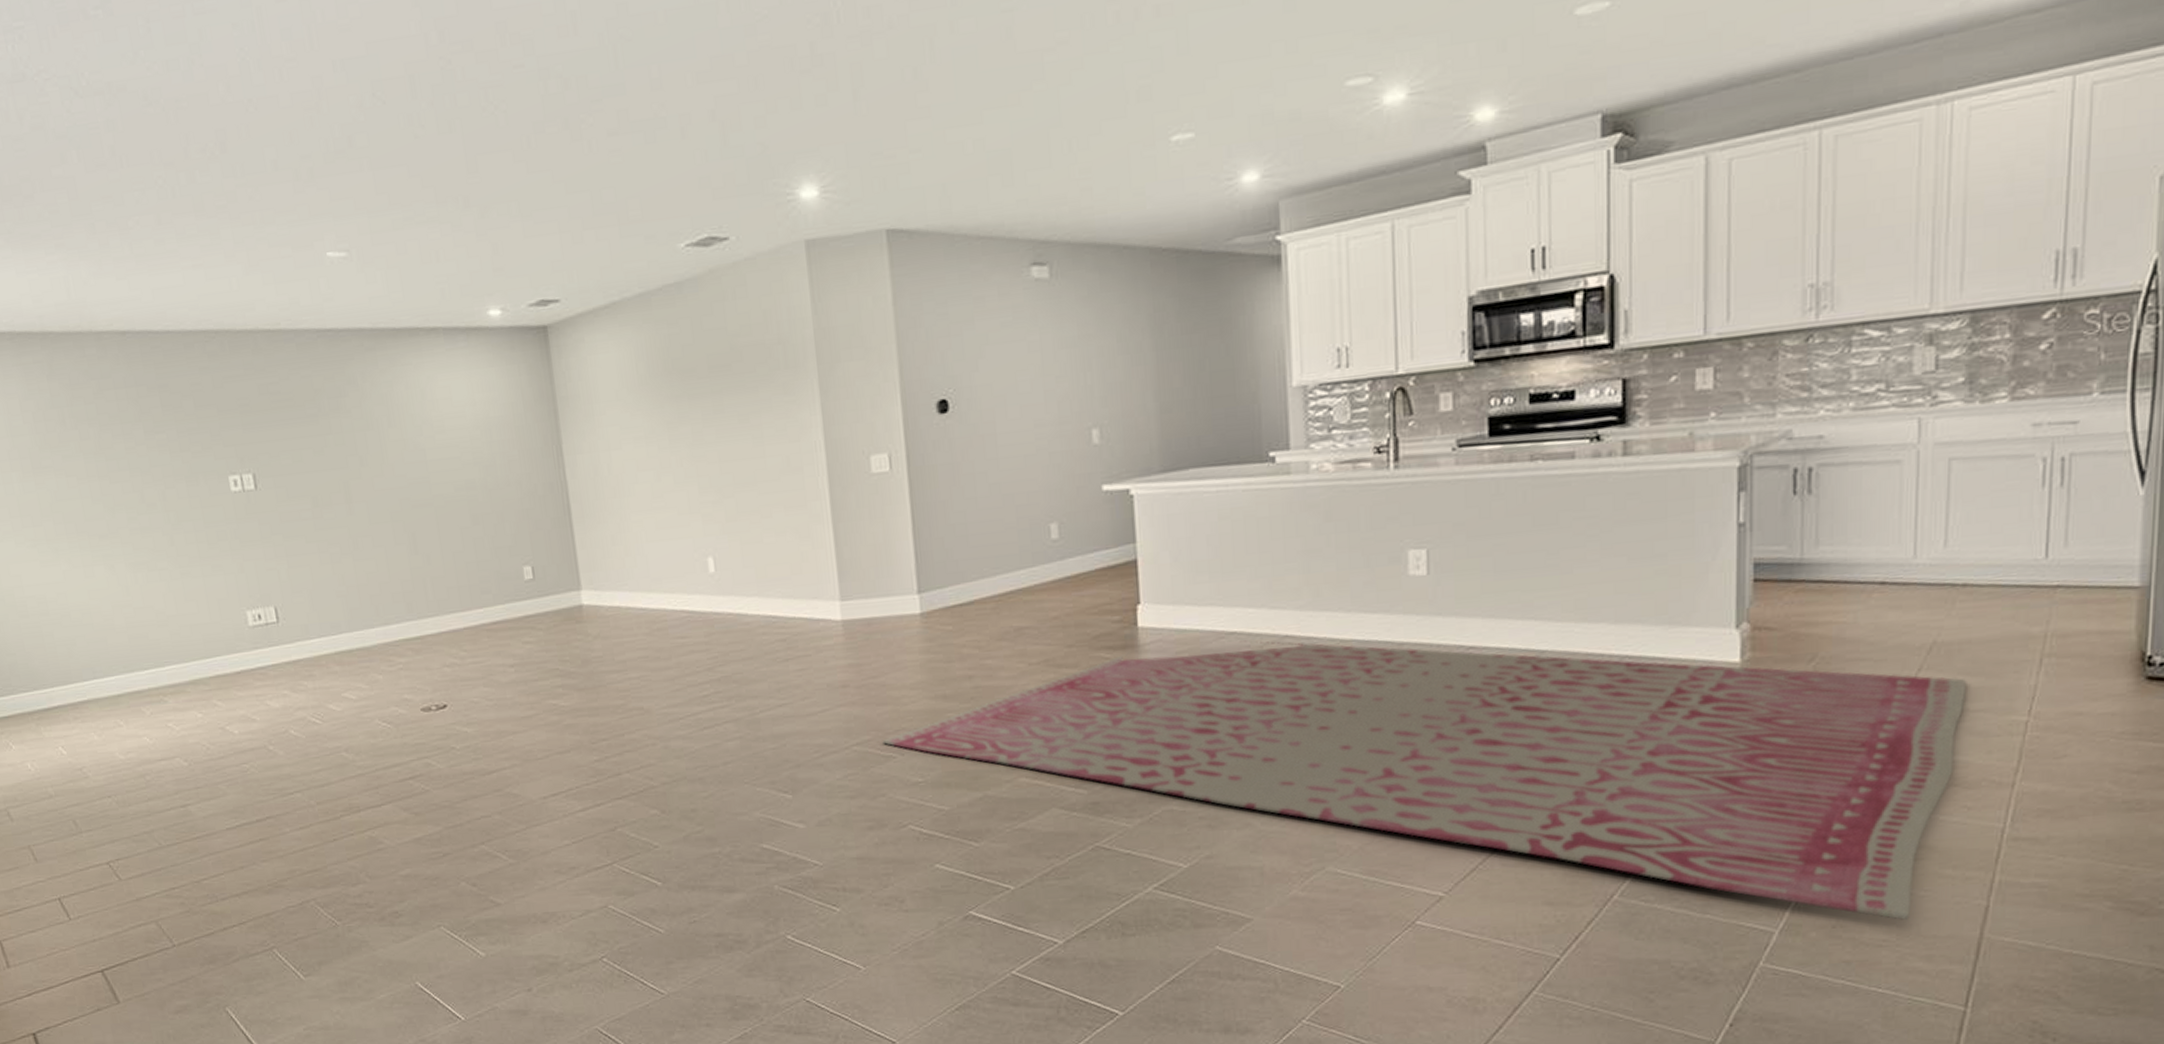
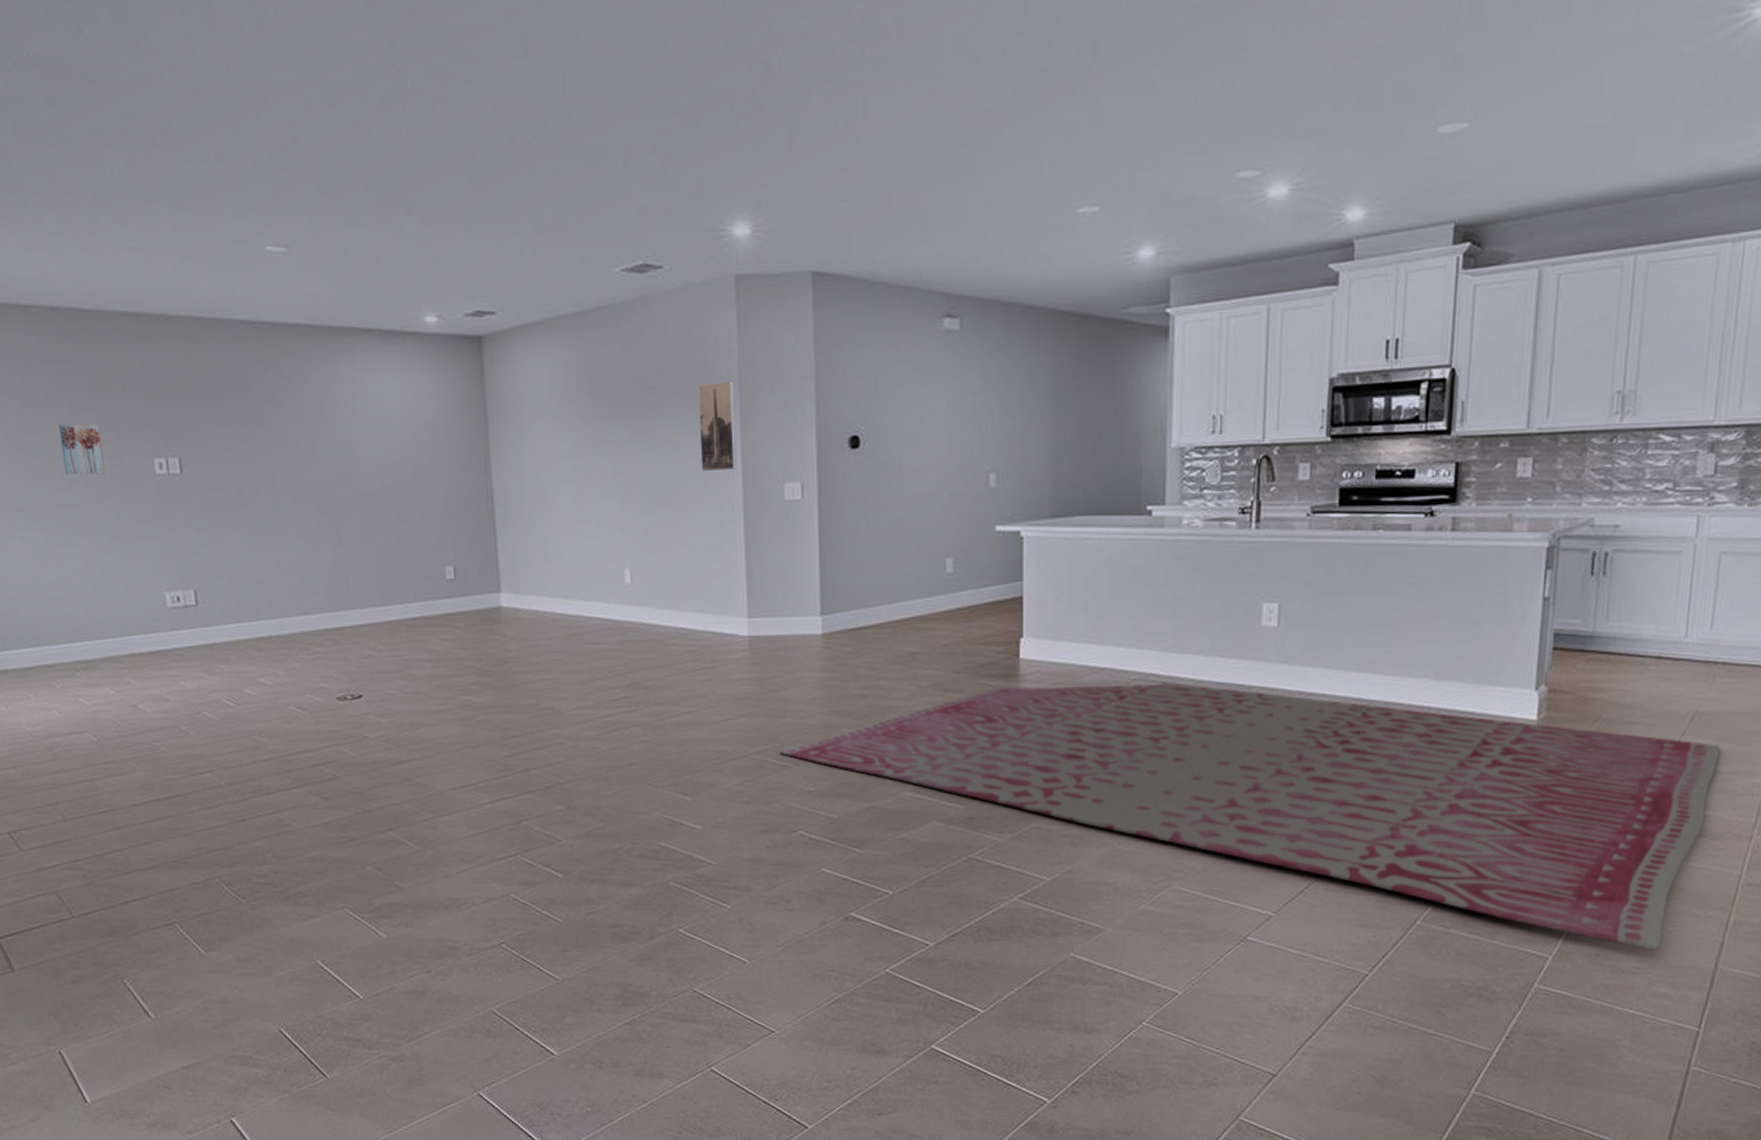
wall art: none [135,445,182,499] -> present [58,423,105,475]
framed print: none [772,351,819,450] -> present [697,380,737,472]

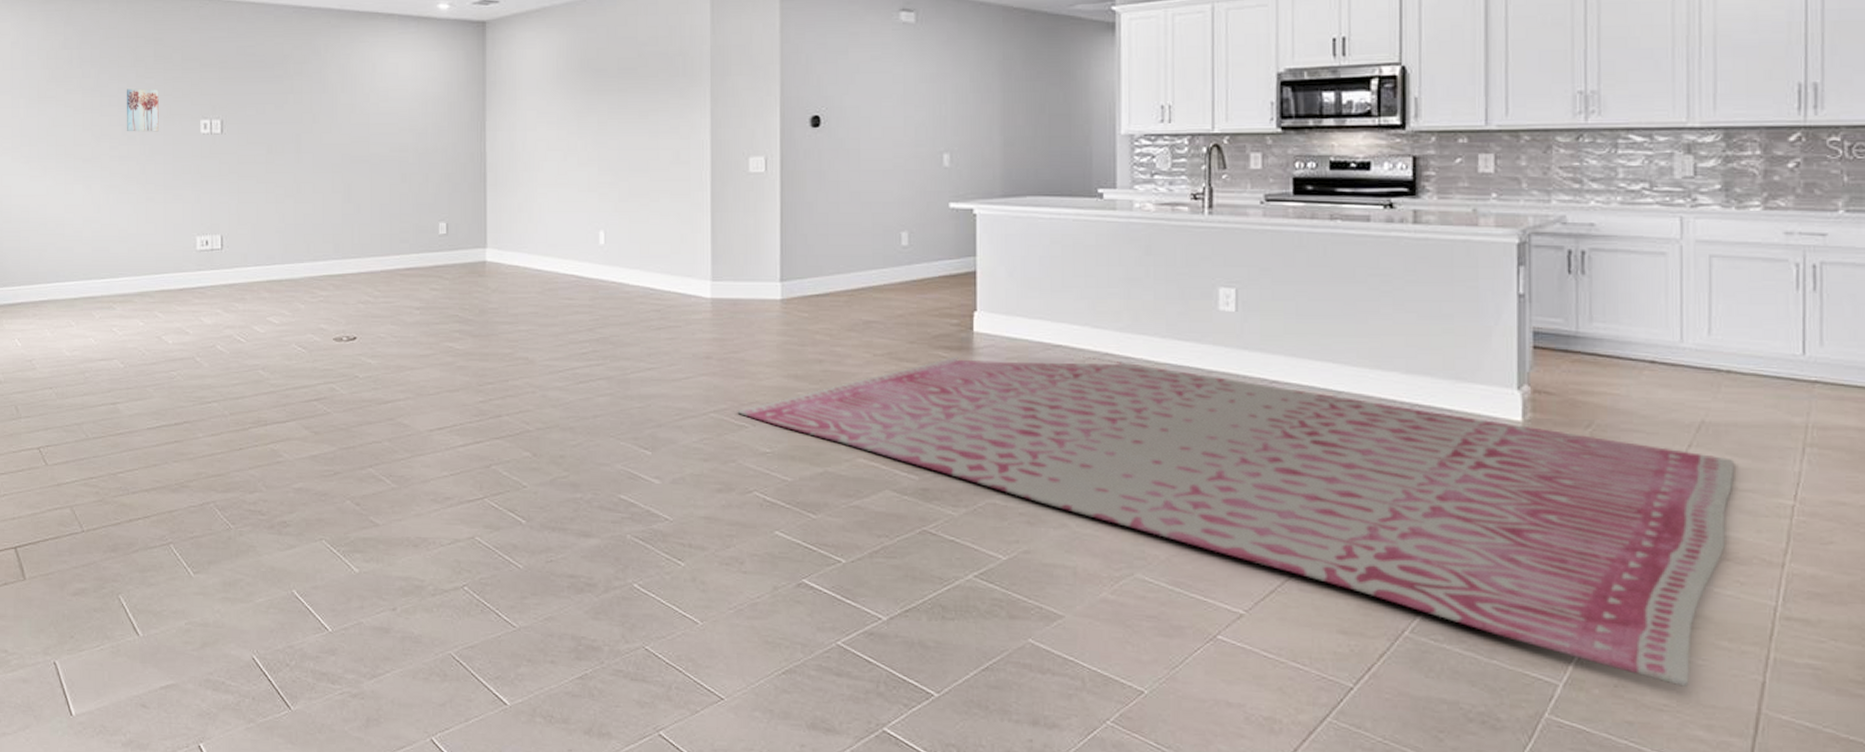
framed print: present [697,380,737,472] -> none [673,64,707,145]

